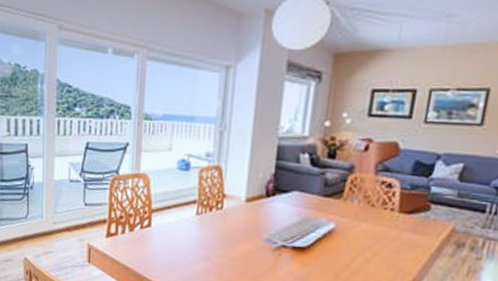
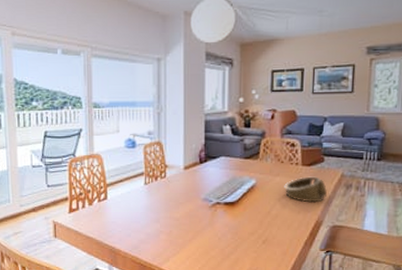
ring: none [371,226,430,261] -> present [284,176,327,203]

